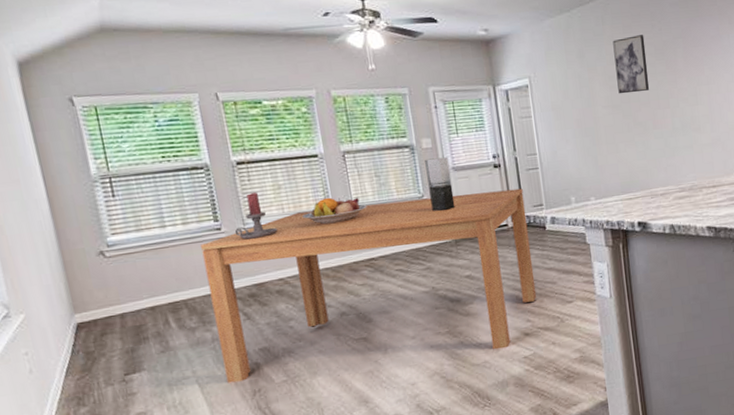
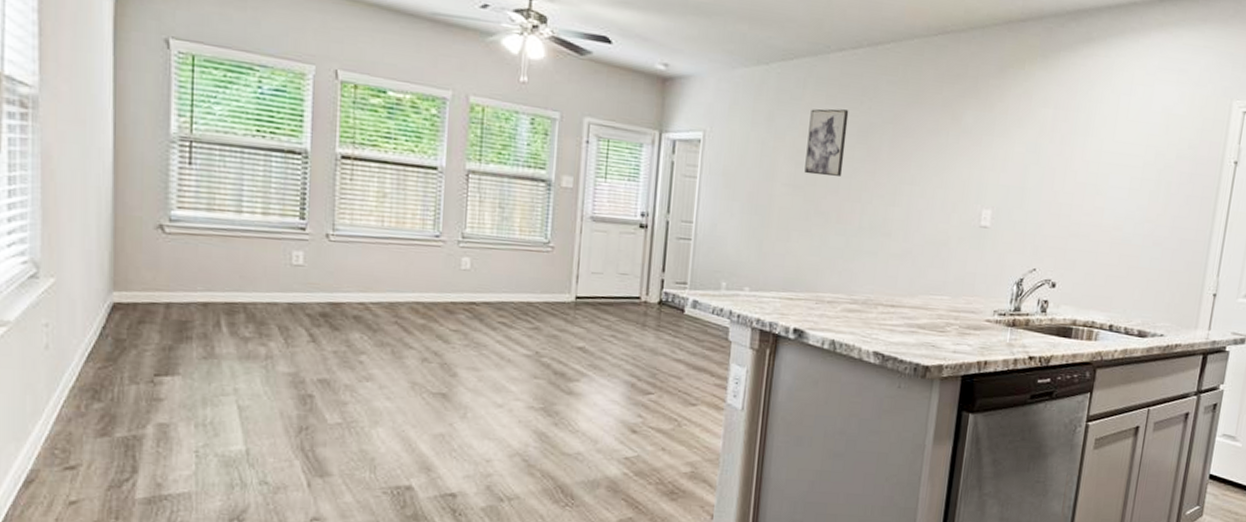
dining table: present [200,188,537,383] -> none [272,229,668,443]
candle holder: present [234,193,278,240] -> none [320,195,372,250]
fruit bowl: present [302,197,367,225] -> none [404,219,482,253]
vase: present [425,157,455,212] -> none [556,200,589,266]

